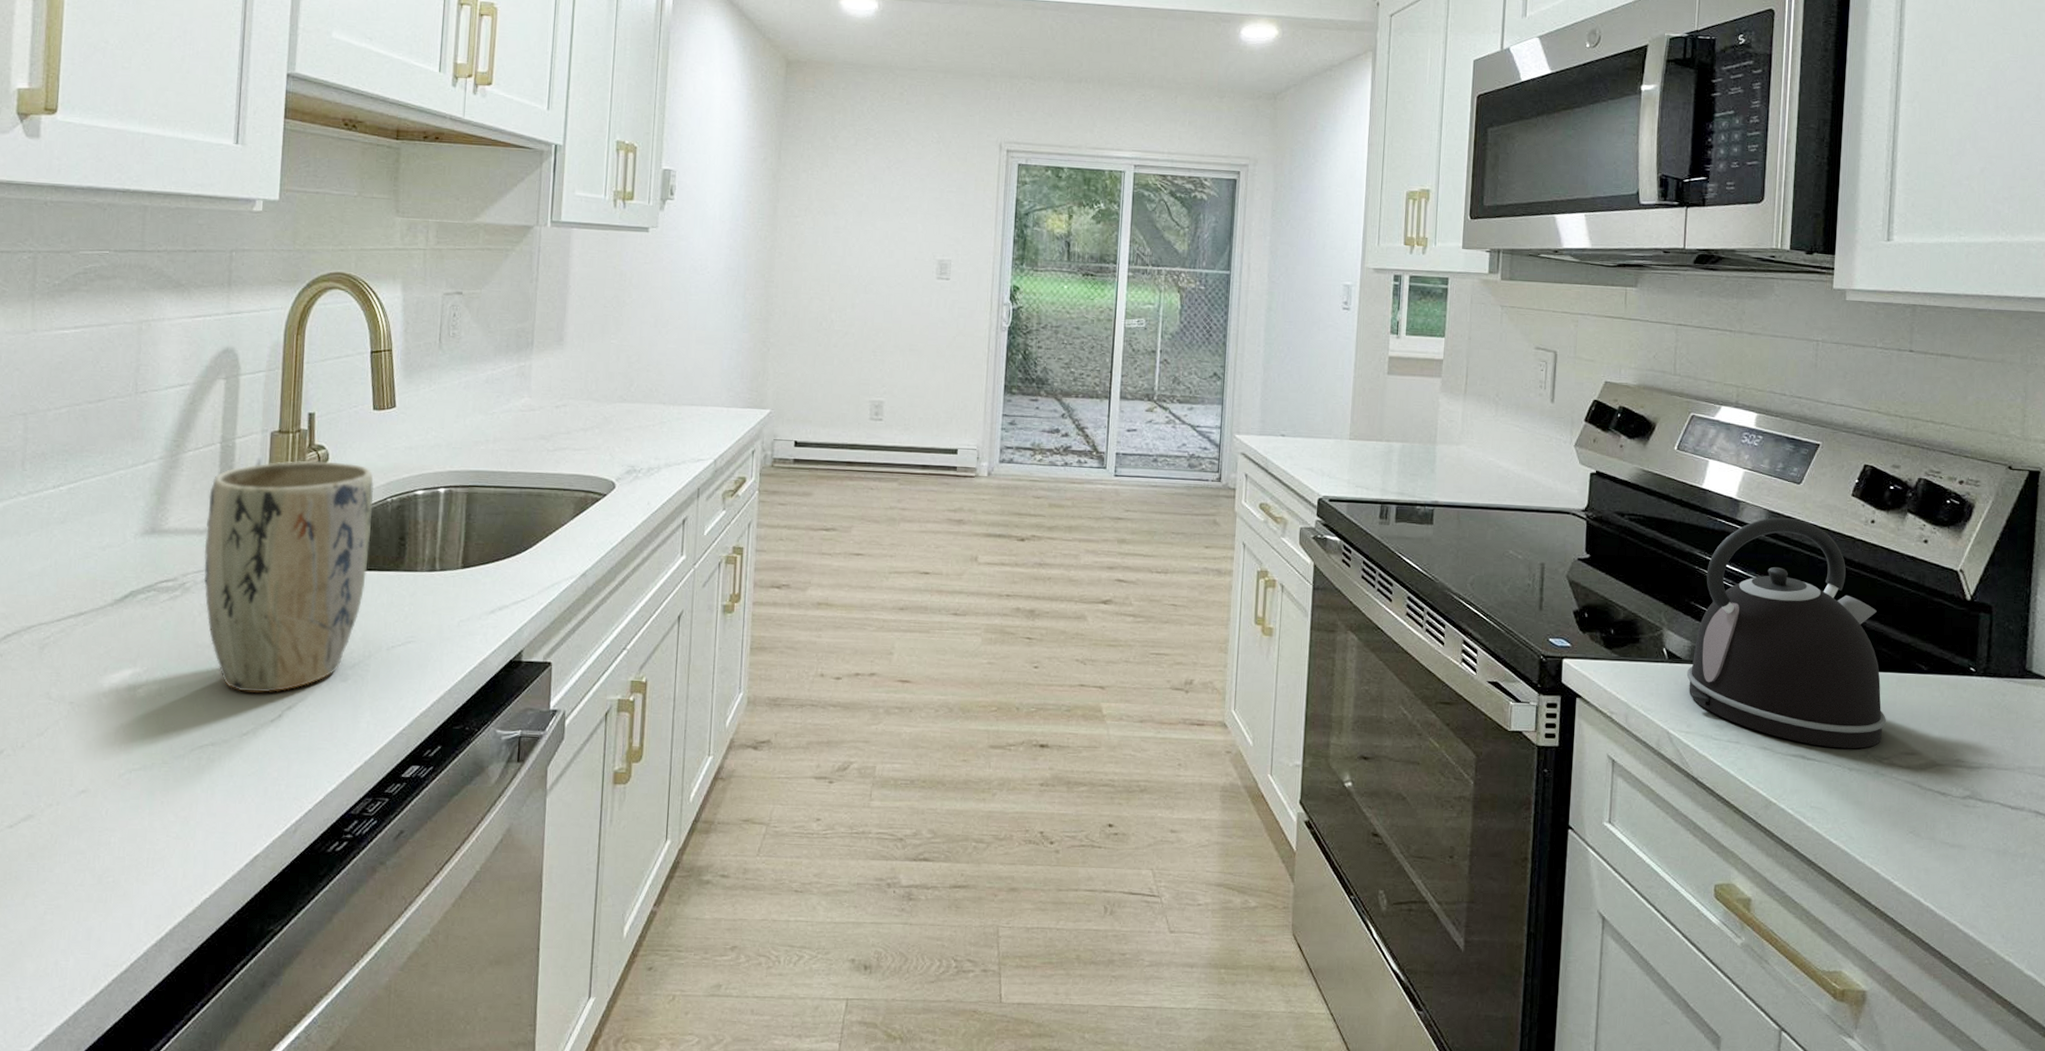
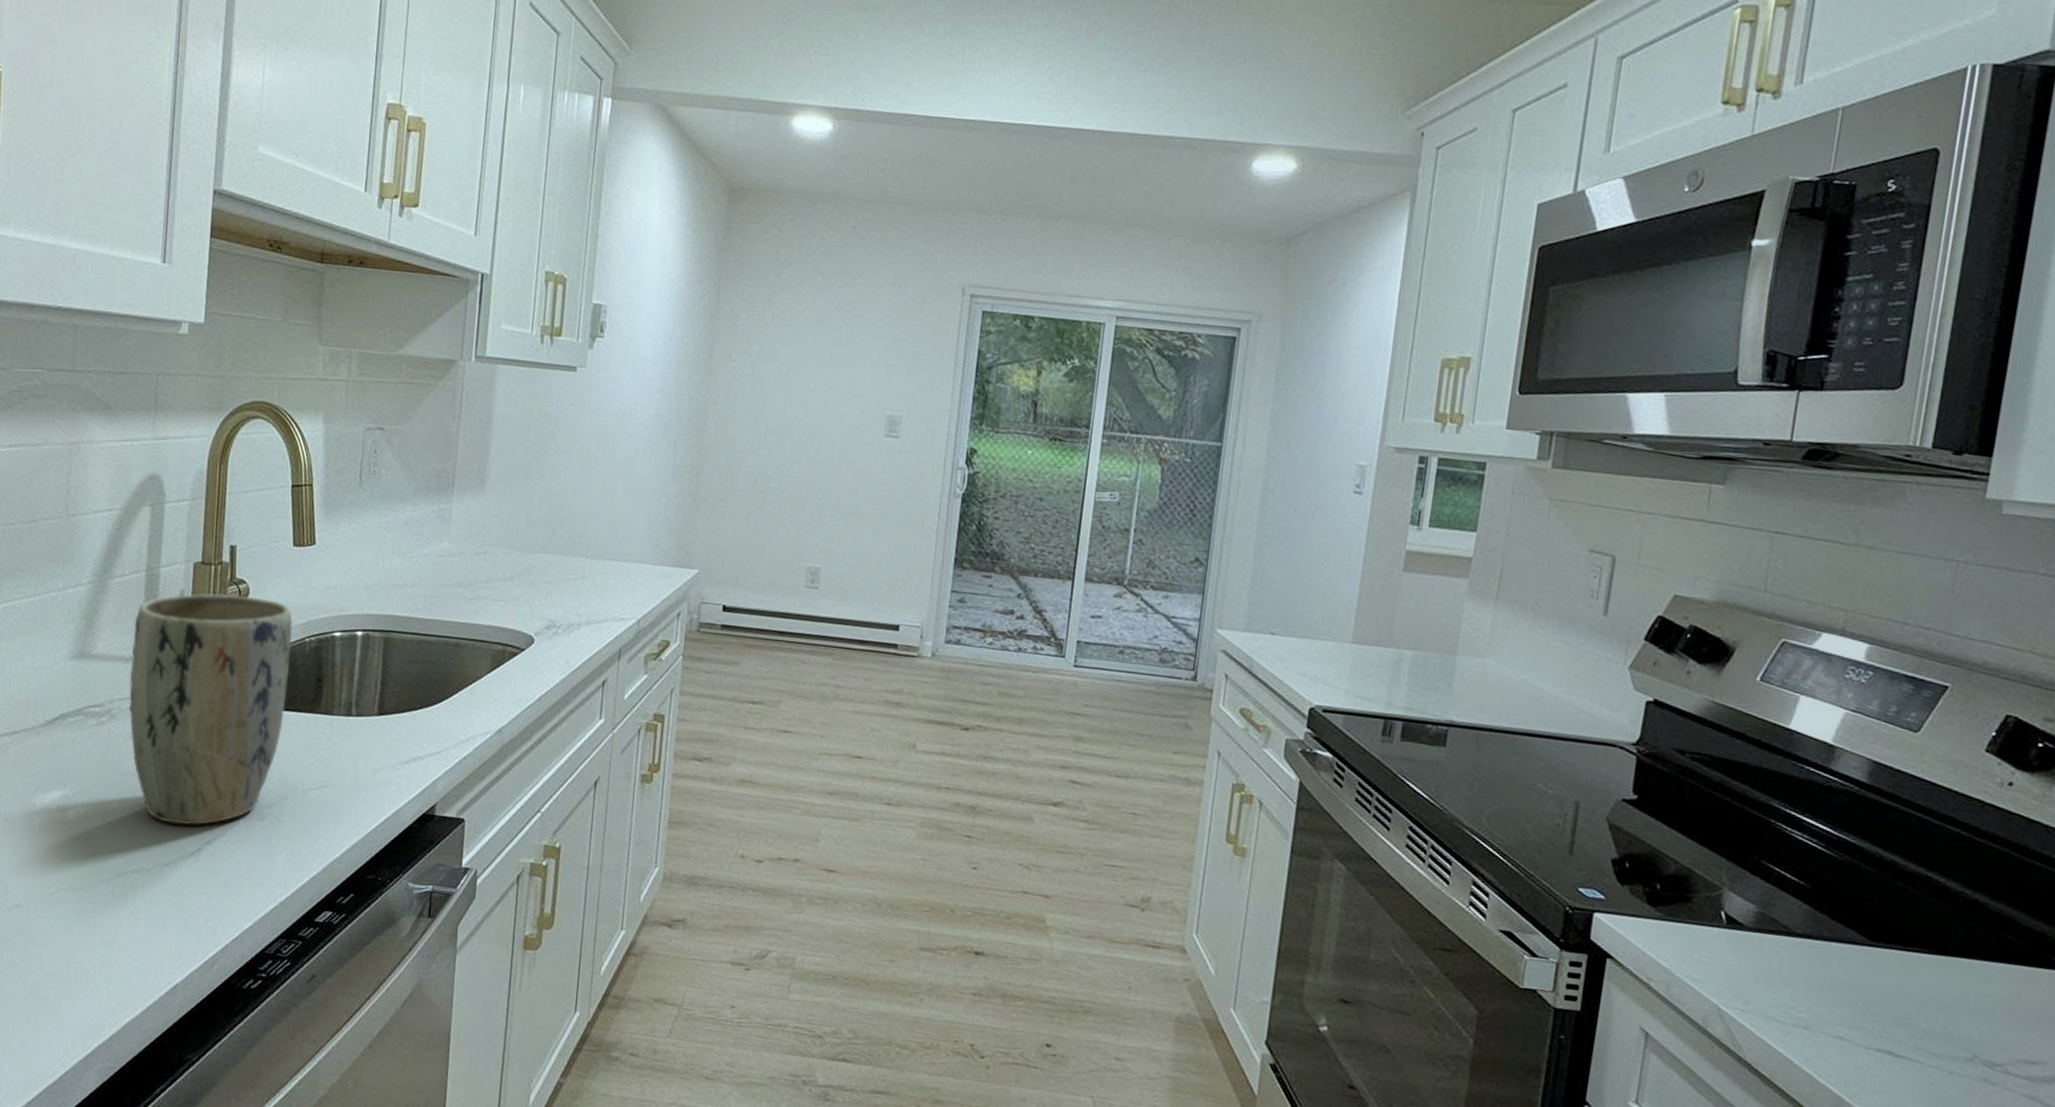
kettle: present [1686,517,1887,749] -> none [1748,770,2005,1051]

